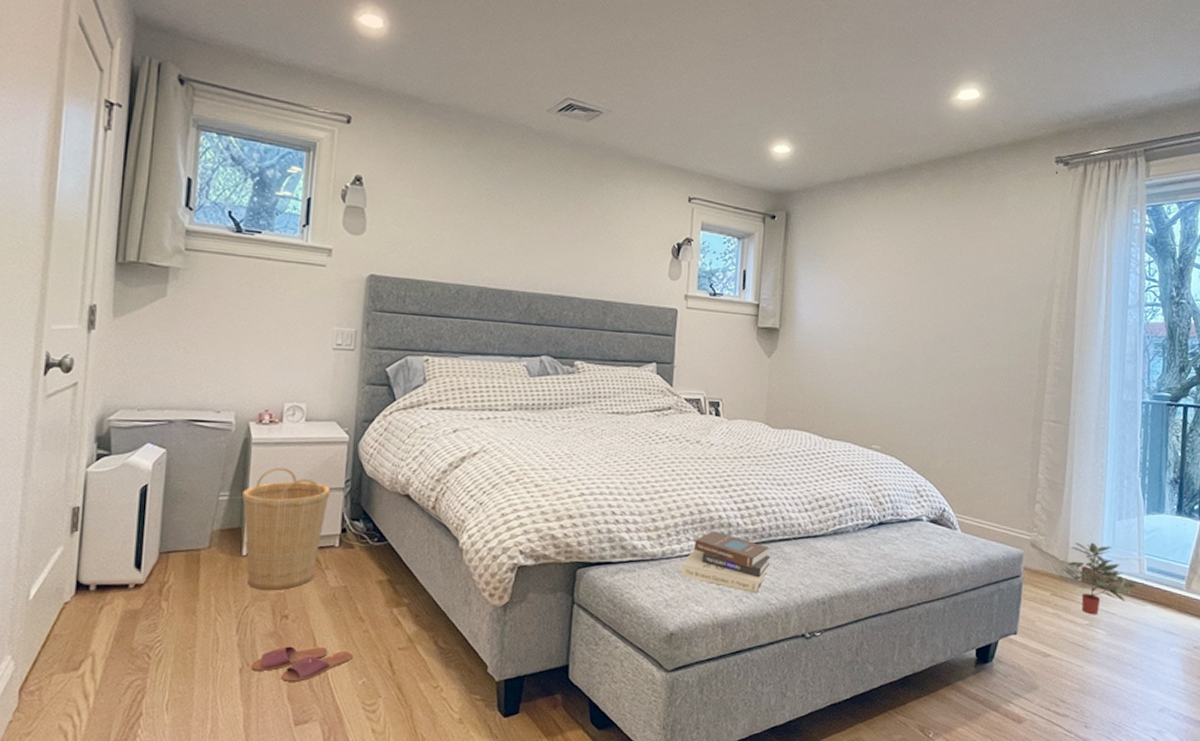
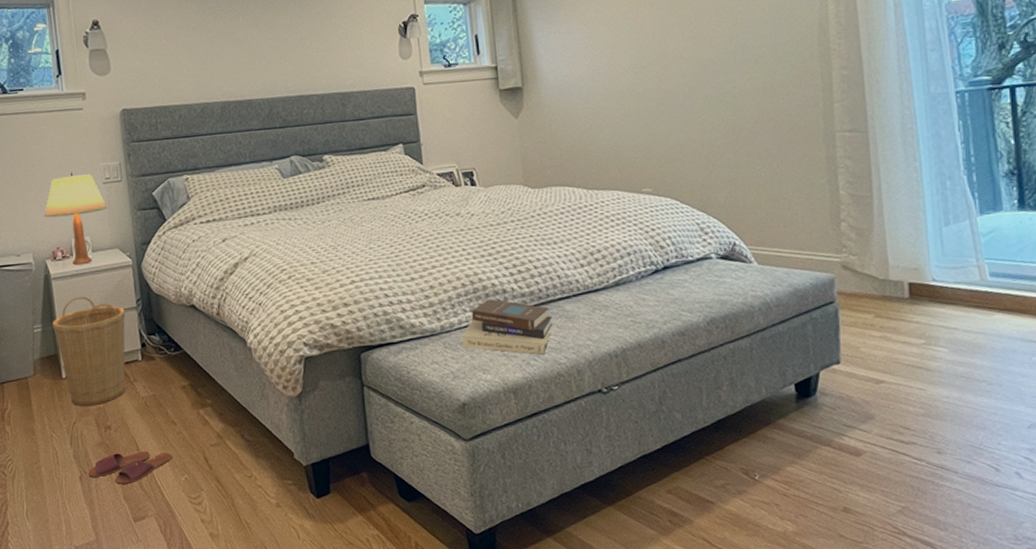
table lamp: none [257,331,333,434] -> present [43,172,108,266]
potted plant: present [1062,542,1148,615] -> none [883,254,993,333]

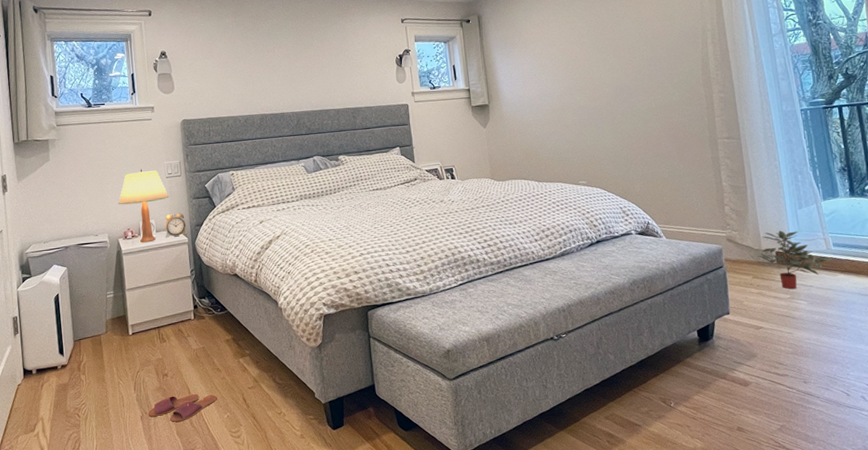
basket: present [52,296,126,406] -> none [122,268,182,358]
alarm clock: none [101,227,131,259] -> present [164,212,187,238]
books: present [461,299,553,356] -> none [446,267,515,311]
potted plant: none [883,254,993,333] -> present [758,230,836,290]

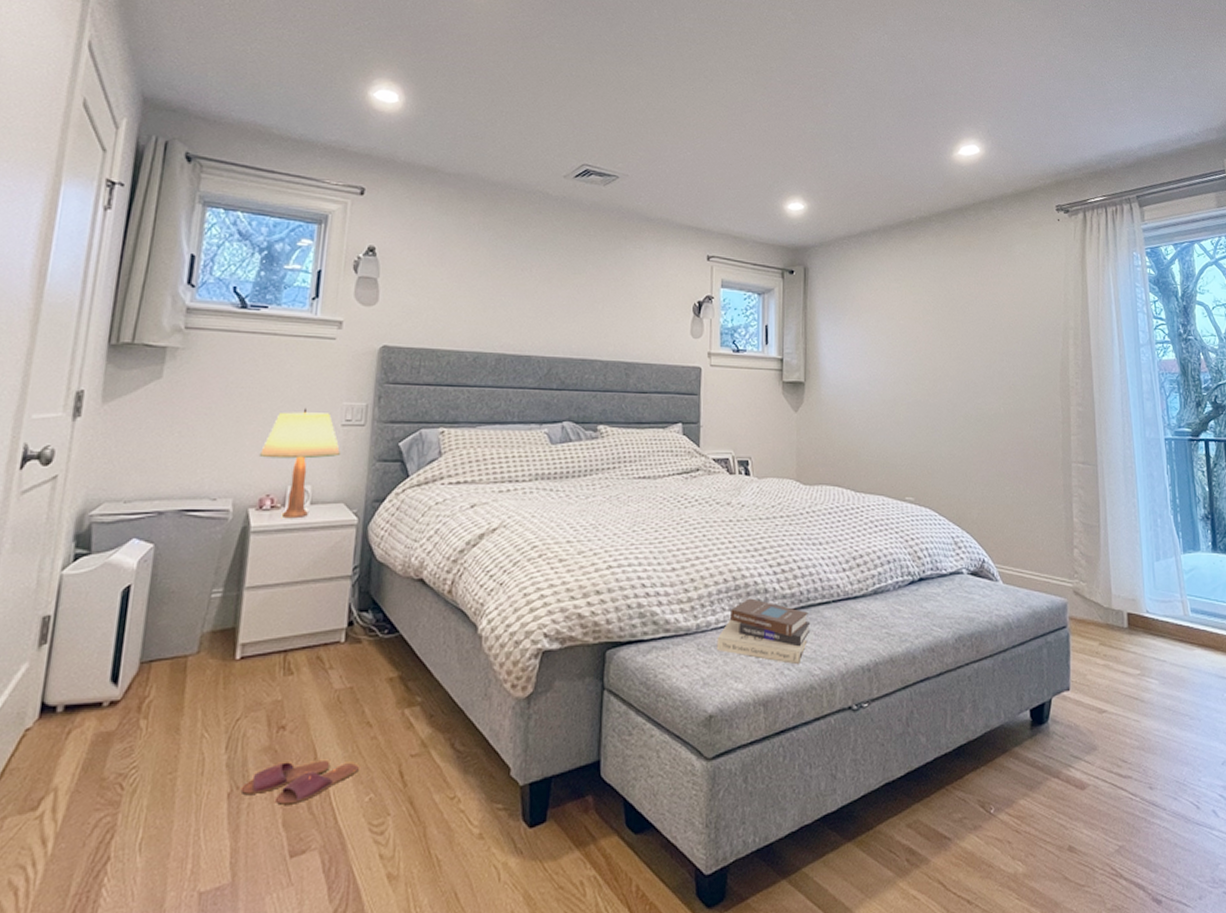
alarm clock: present [164,212,187,238] -> none [323,478,359,515]
books: none [446,267,515,311] -> present [716,598,811,665]
potted plant: present [758,230,836,290] -> none [1107,586,1194,664]

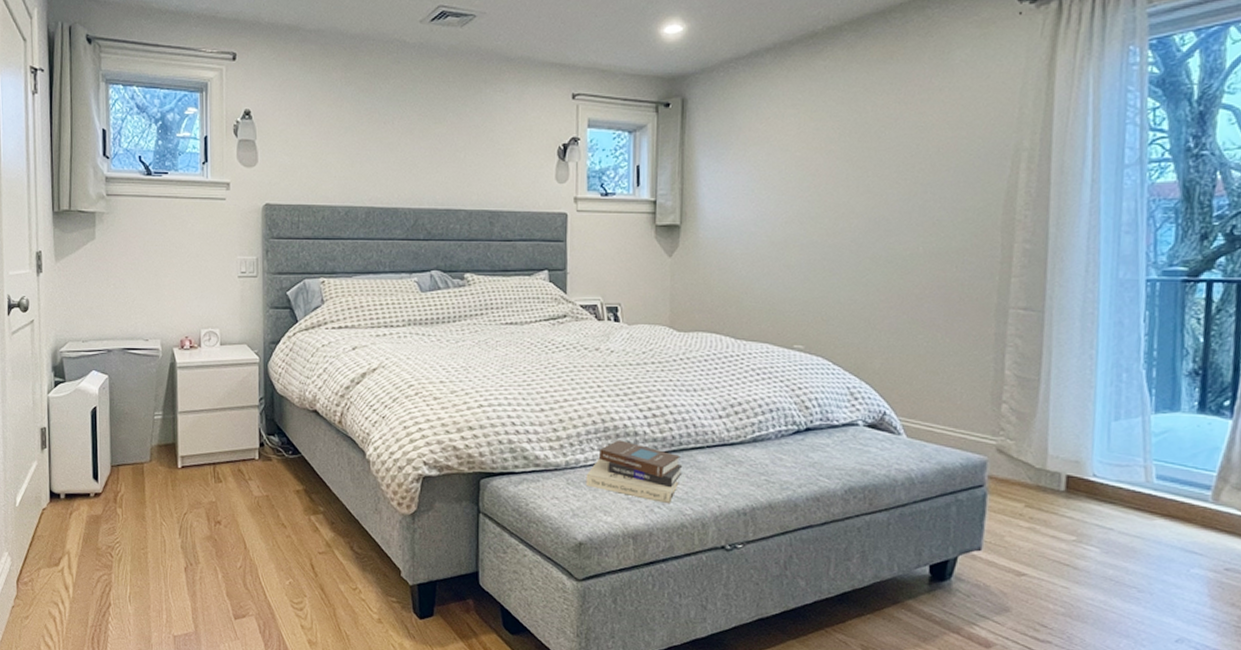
slippers: present [242,759,359,805] -> none [195,548,279,581]
table lamp: present [258,408,342,519] -> none [176,262,240,357]

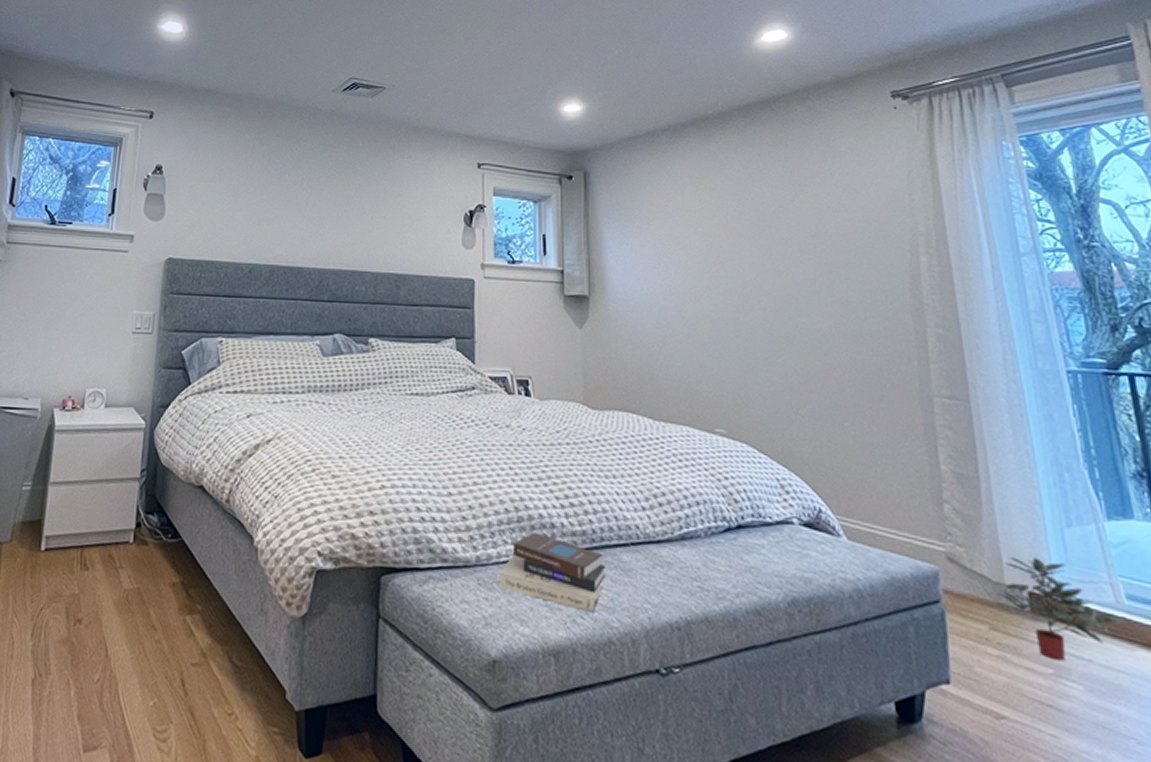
potted plant: none [1038,447,1157,530] -> present [998,557,1132,661]

